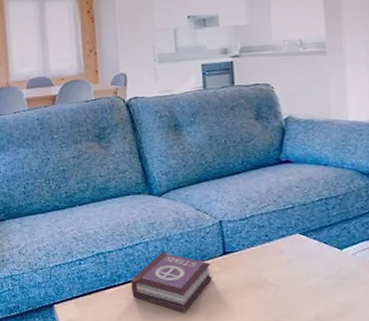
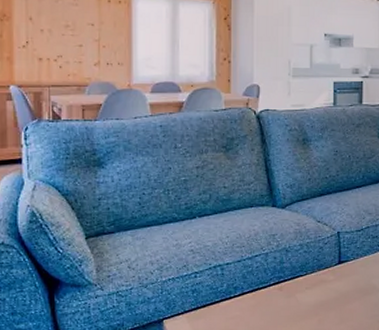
book: present [131,251,212,313] -> none [247,262,327,321]

